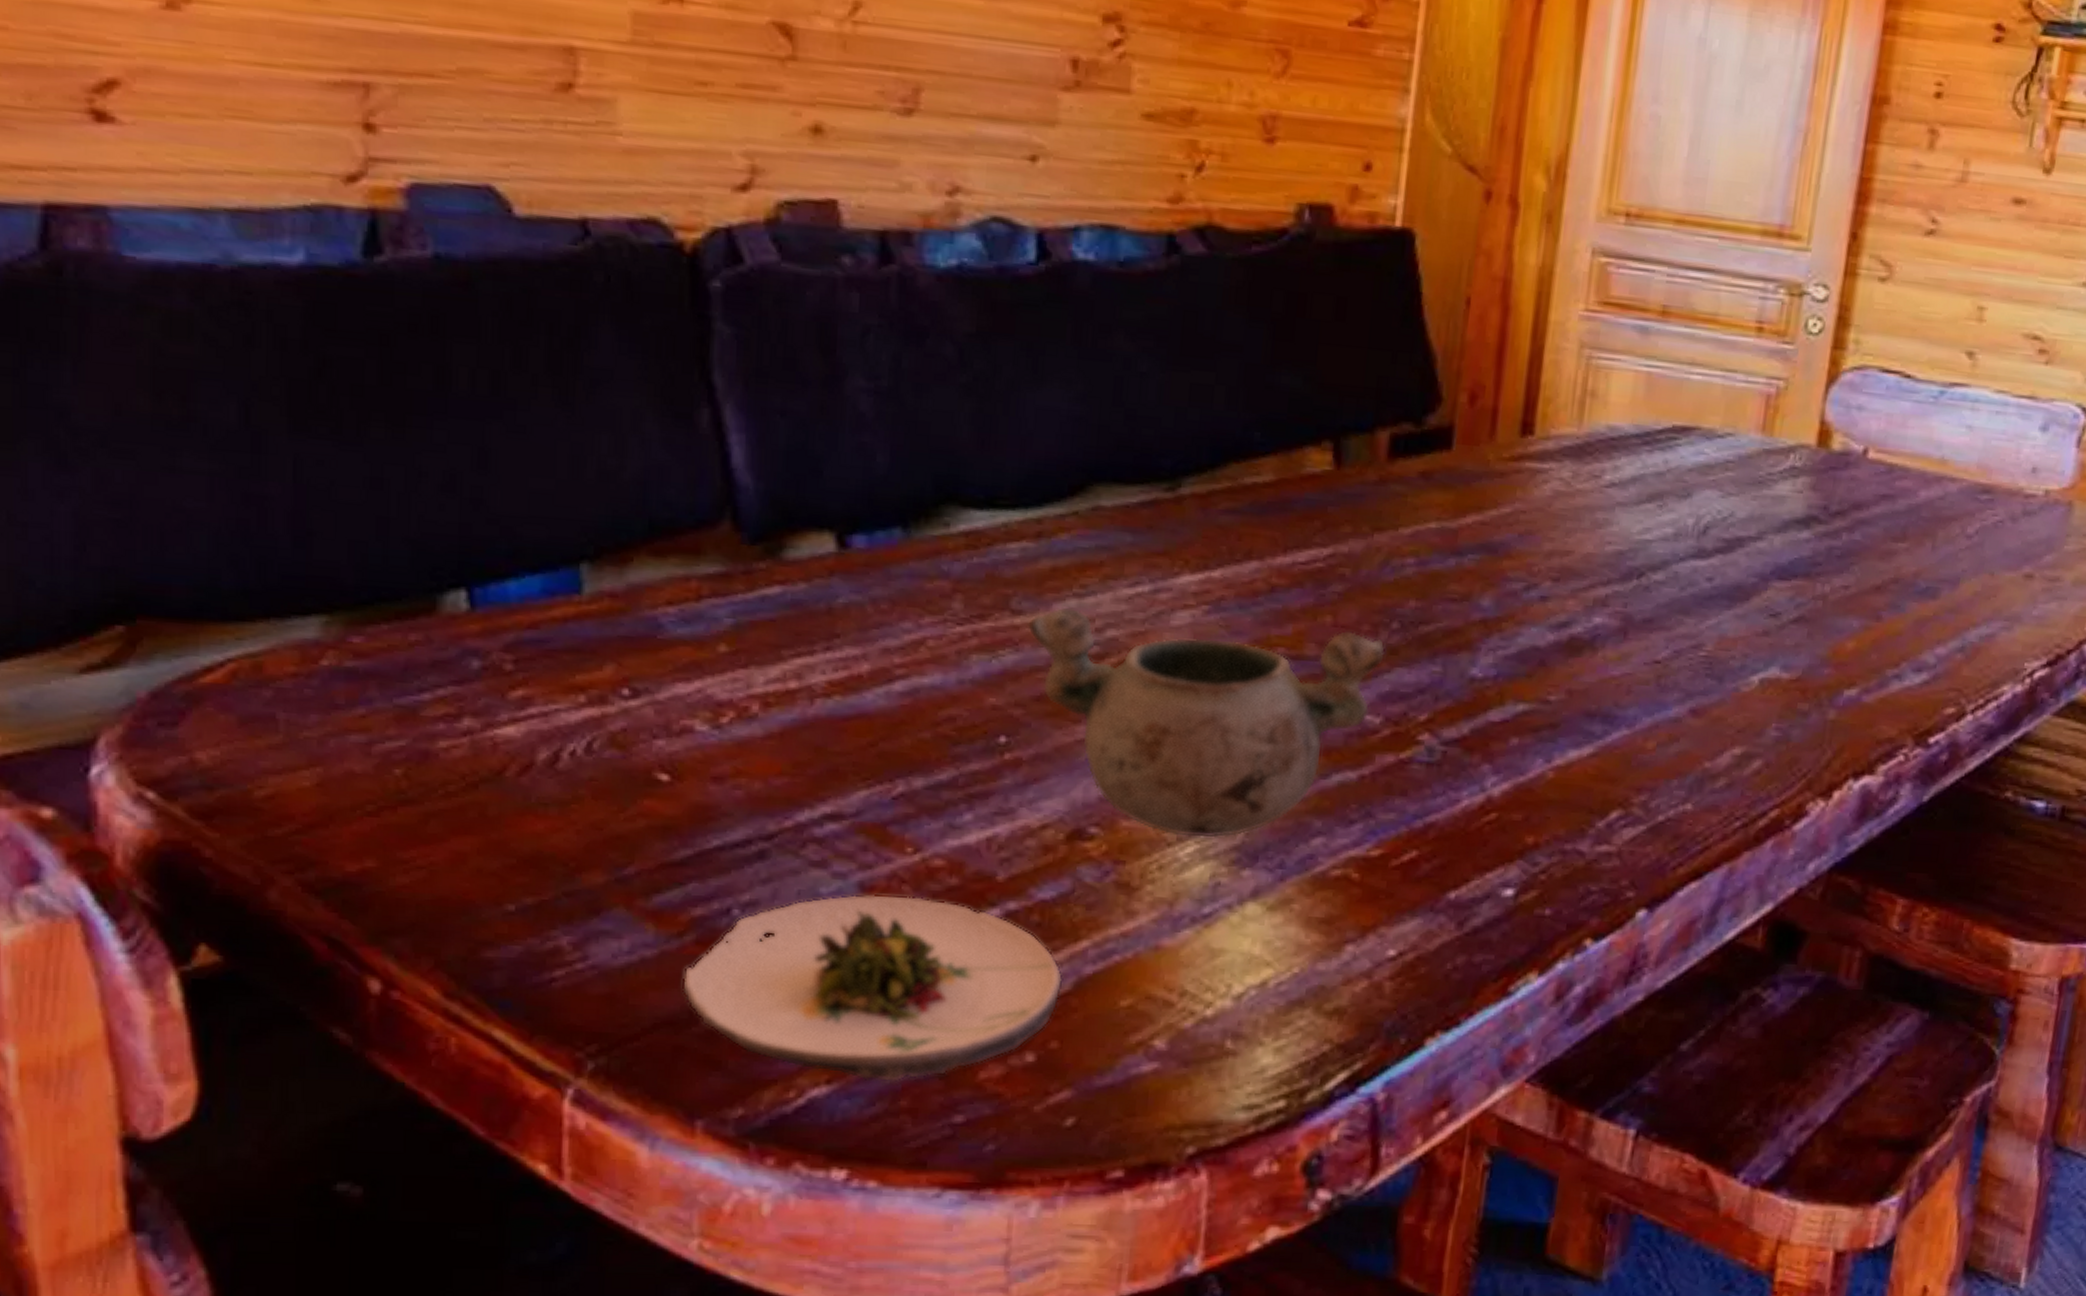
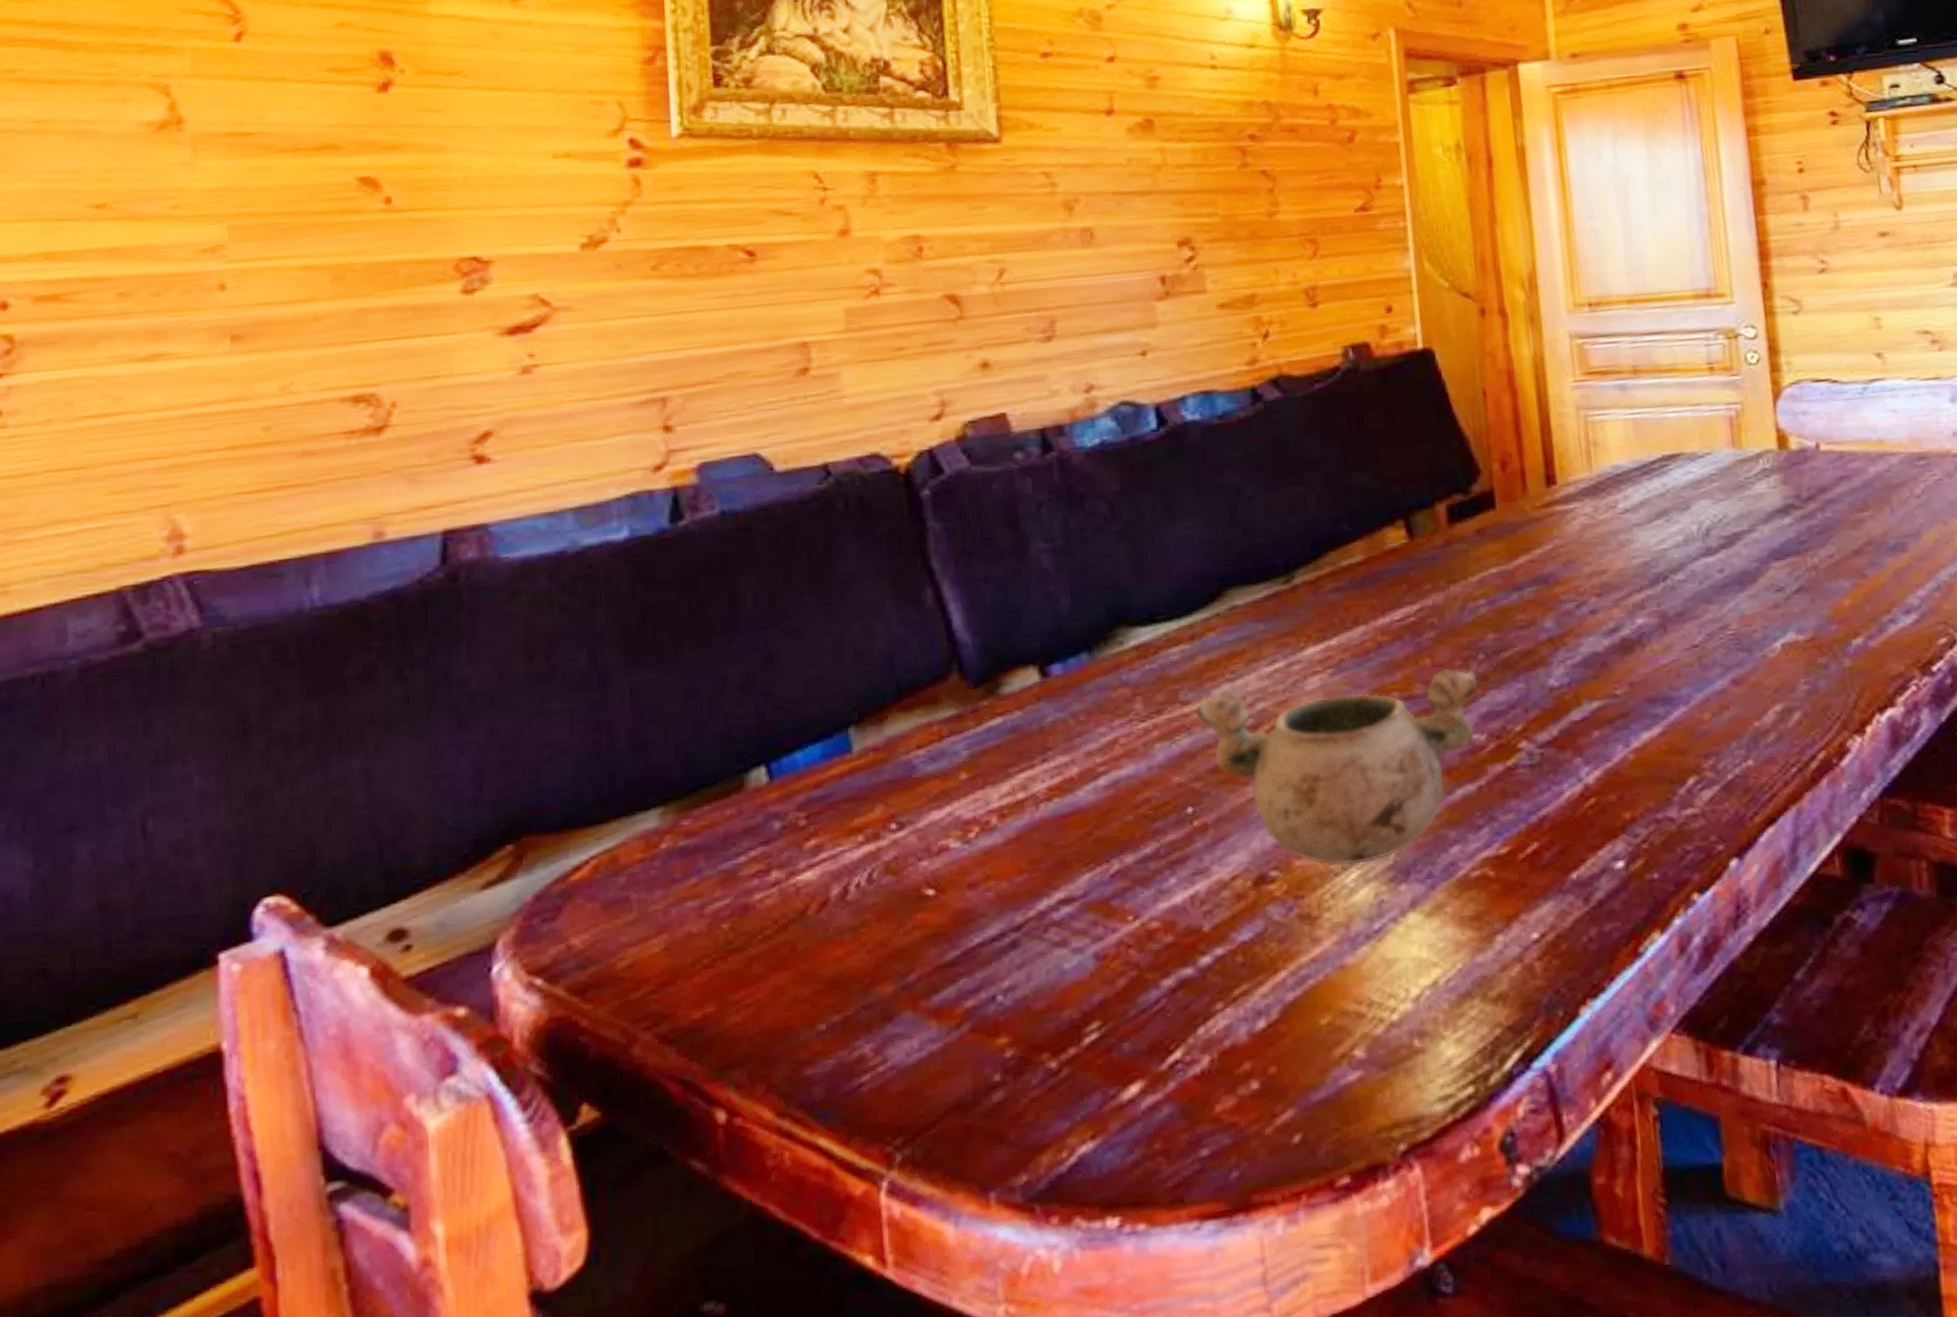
salad plate: present [682,894,1064,1083] -> none [964,957,1271,1131]

